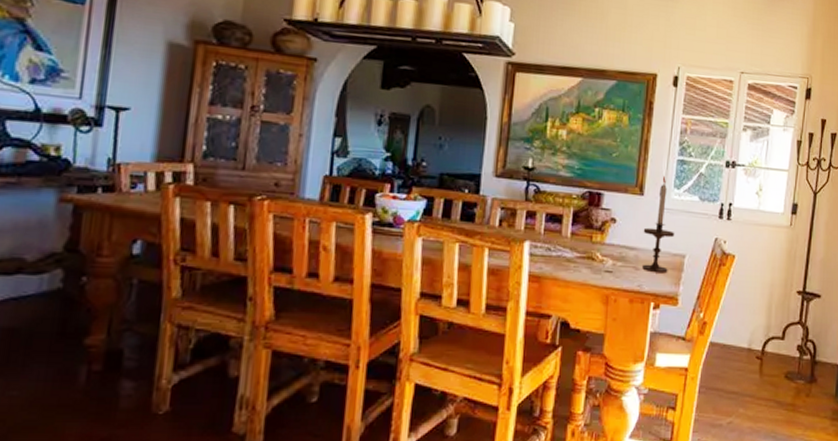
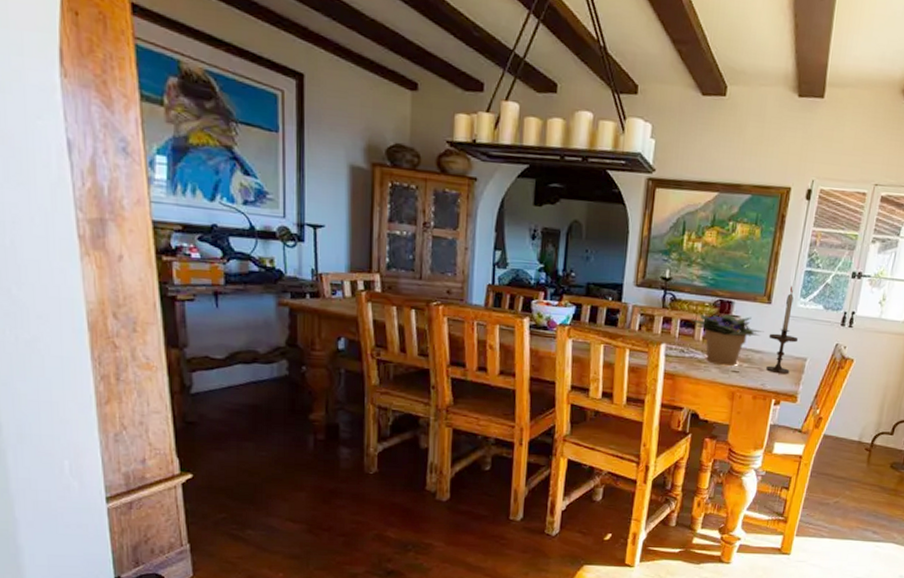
potted flower: none [558,207,638,266] -> present [691,314,764,367]

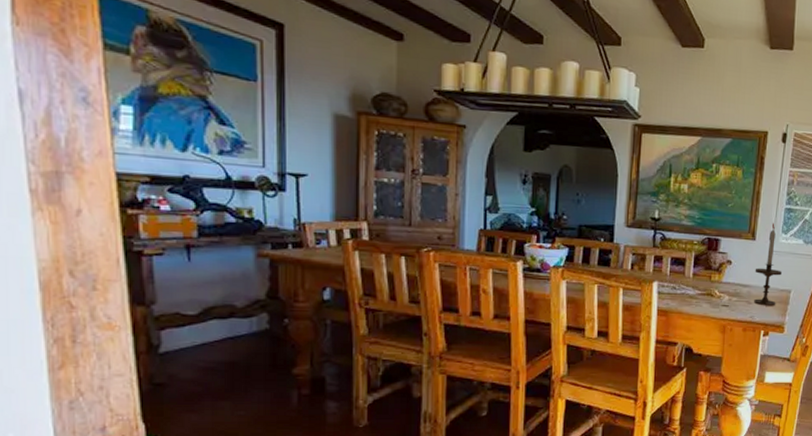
potted flower: present [691,314,764,367] -> none [681,251,750,301]

